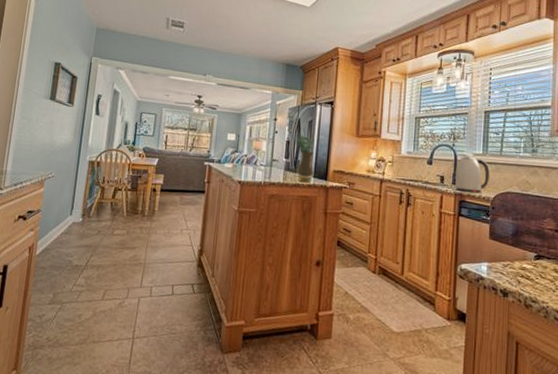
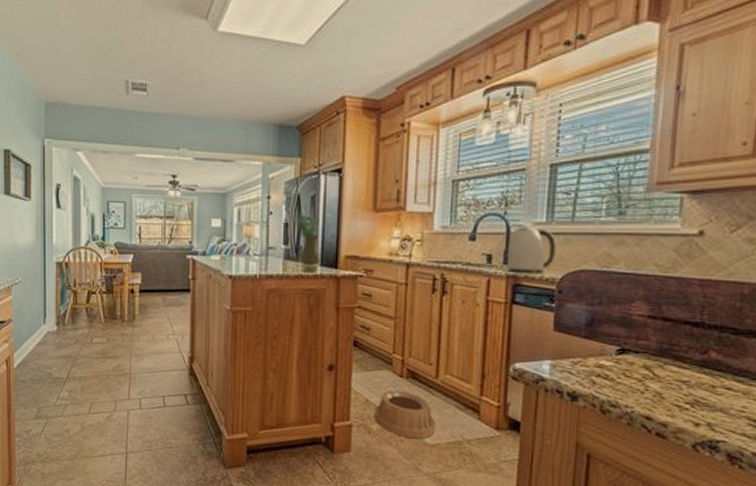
pet bowl: none [351,284,401,328] -> present [373,390,436,440]

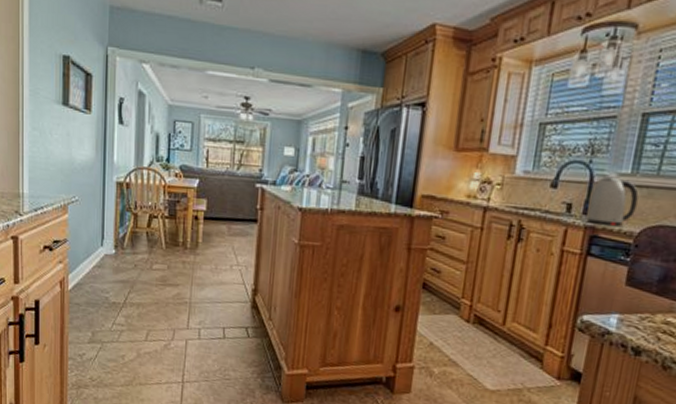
vase: present [295,211,321,273] -> none [372,145,398,211]
pet bowl: present [373,390,436,440] -> none [436,335,499,385]

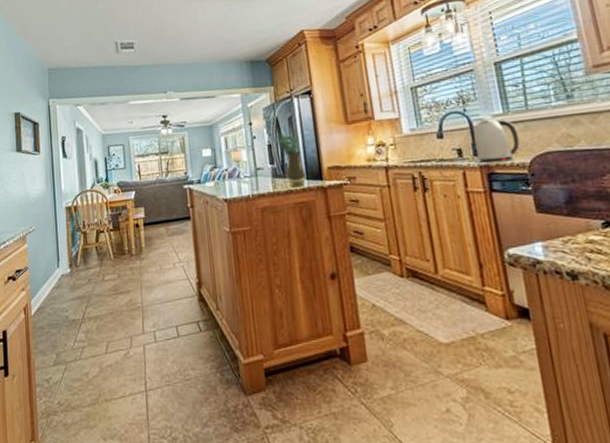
vase: none [372,145,398,211] -> present [277,132,307,188]

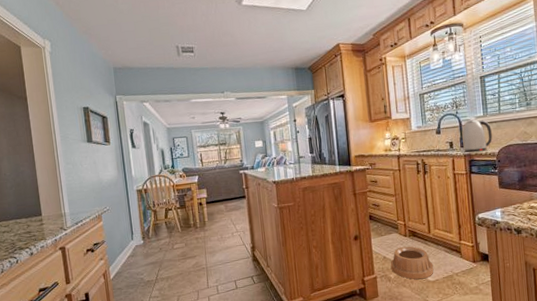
vase: present [277,132,307,188] -> none [316,128,339,172]
pet bowl: none [382,291,447,340] -> present [390,246,434,280]

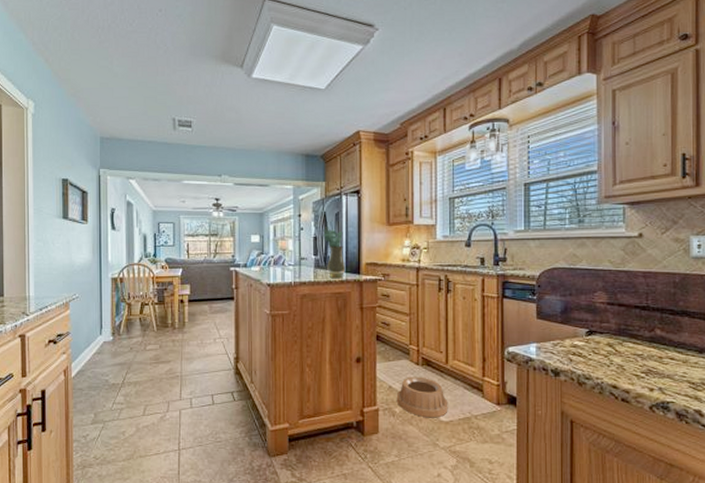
vase: none [316,128,339,172] -> present [323,227,346,279]
kettle: present [461,119,492,153] -> none [496,234,533,273]

